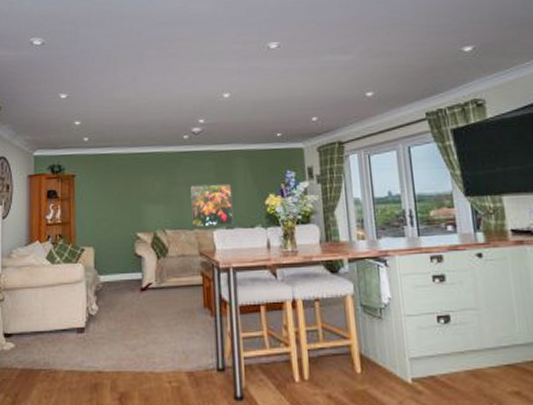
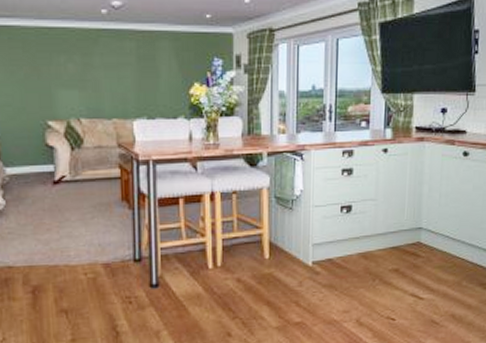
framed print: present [190,183,234,228] -> none [109,69,156,117]

